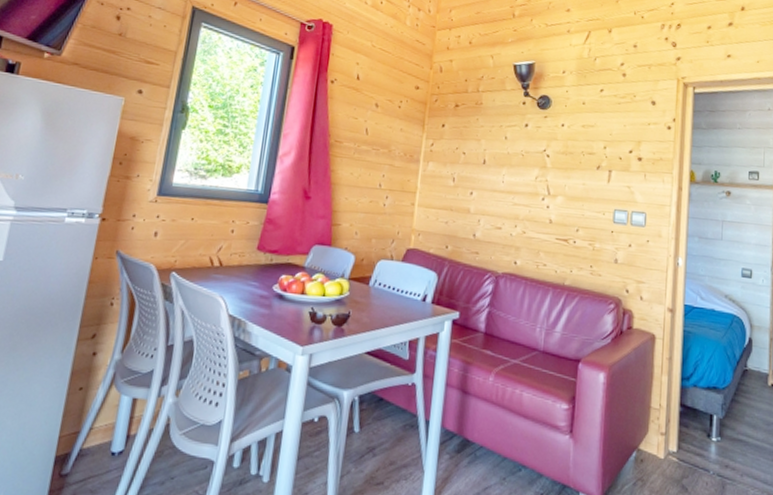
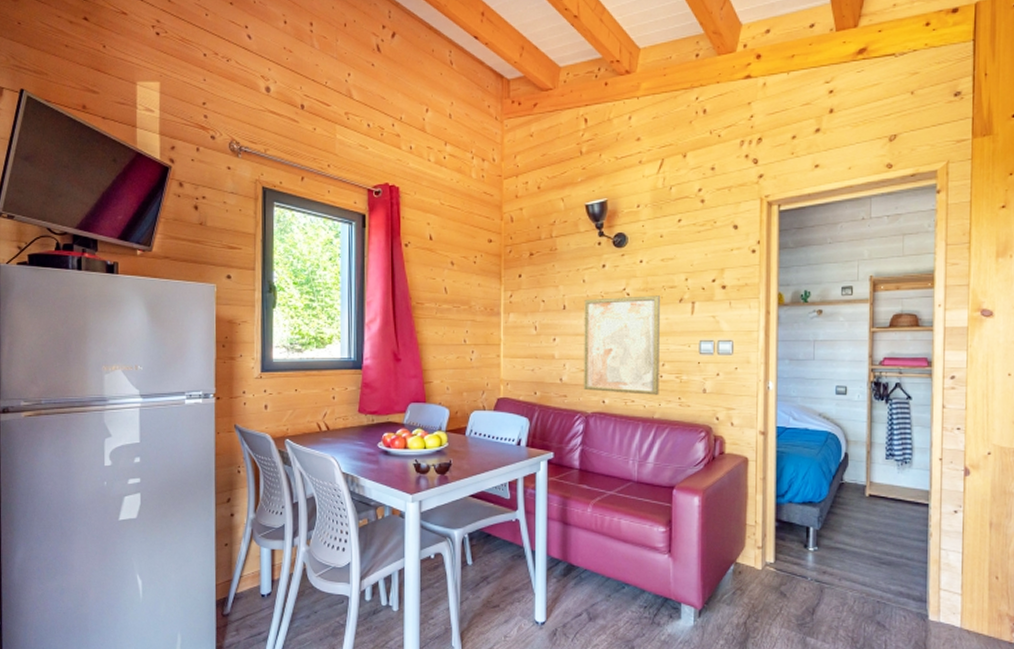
wall art: none [495,156,579,262] -> present [583,295,660,396]

